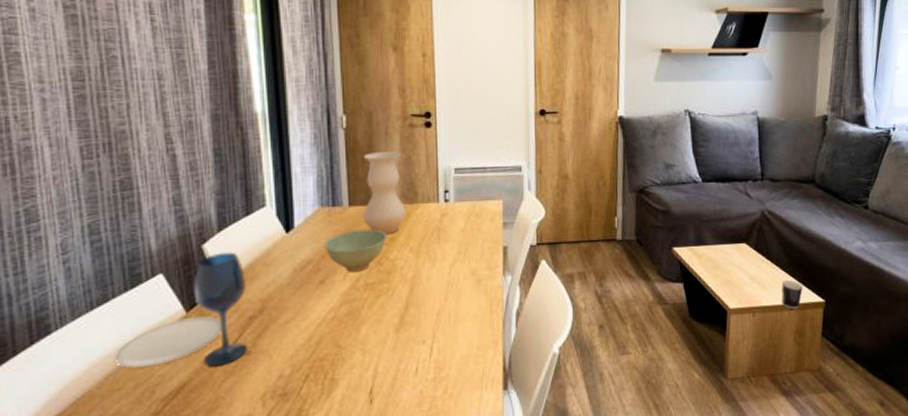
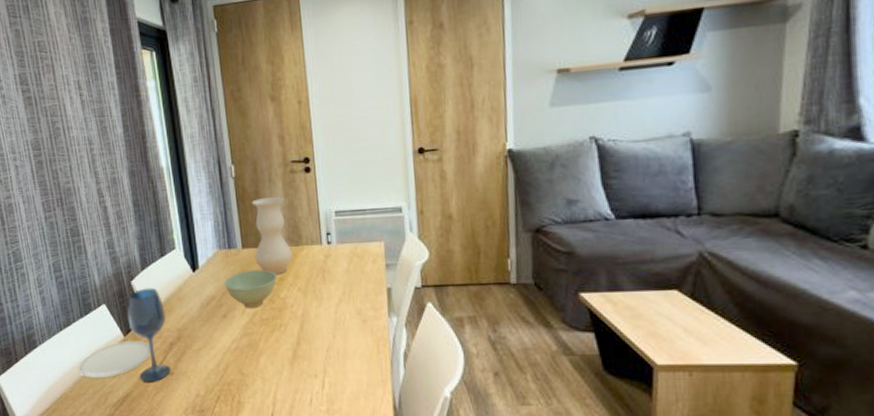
mug: present [781,280,803,310] -> none [730,336,763,372]

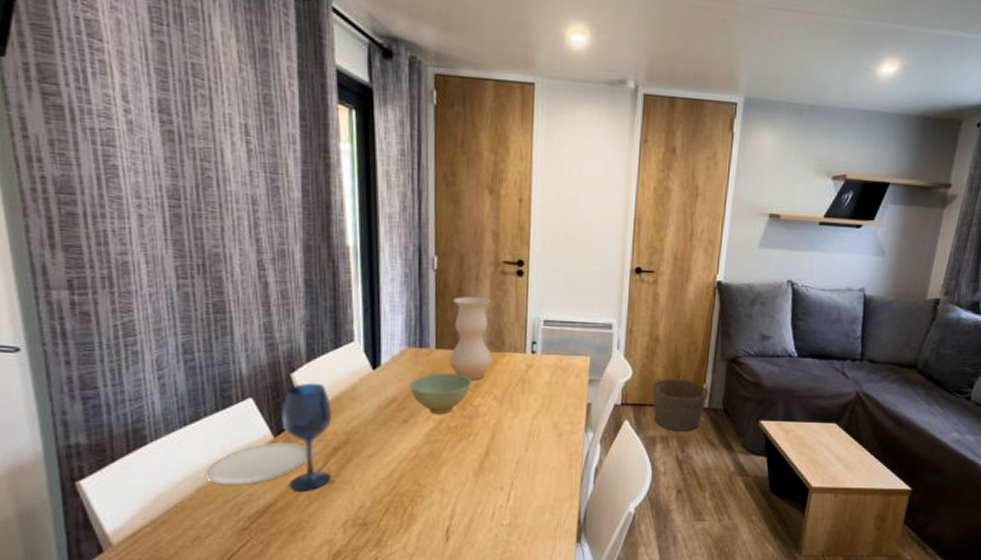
basket: none [452,255,515,310] -> present [652,378,709,431]

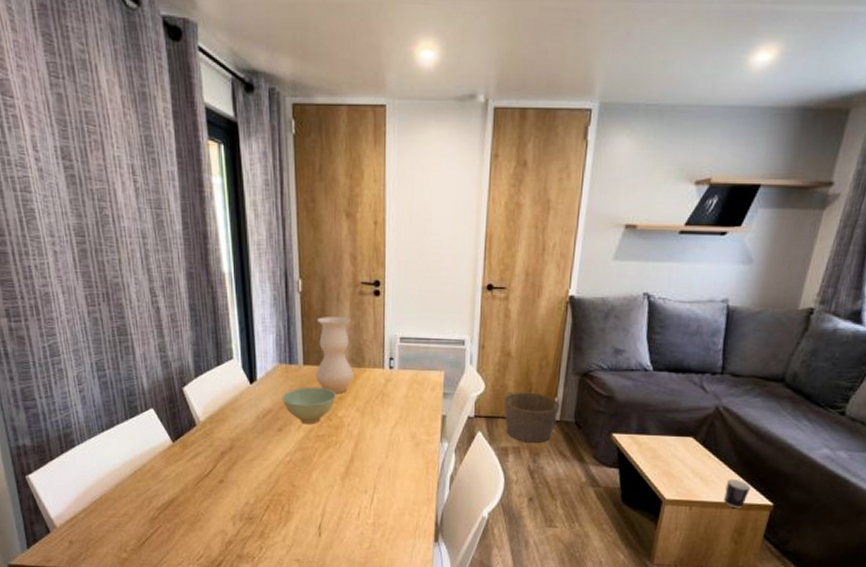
plate: present [206,442,309,486] -> none [122,446,201,483]
wineglass: present [281,383,333,491] -> none [177,395,220,489]
mug: none [867,465,890,495] -> present [724,479,750,509]

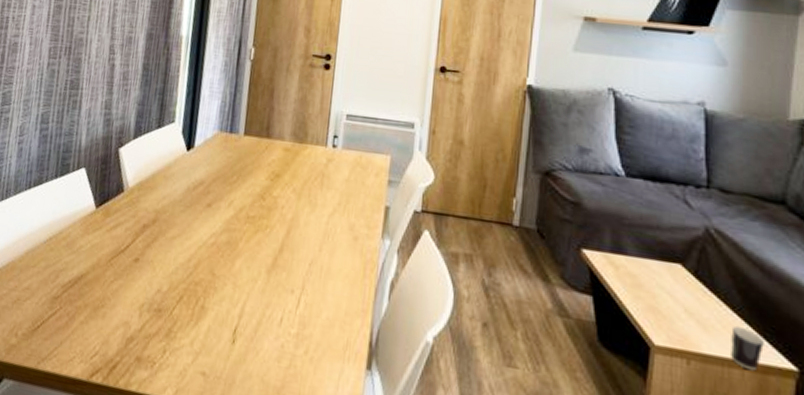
bowl: present [282,387,336,425] -> none [216,159,273,203]
vase: present [315,317,354,394] -> none [254,86,298,171]
basket: present [504,391,561,443] -> none [455,185,520,252]

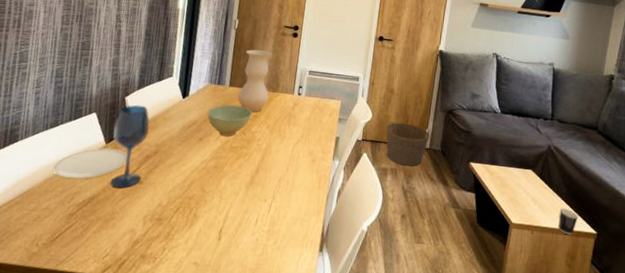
plate: none [36,213,122,253] -> present [53,148,128,180]
wineglass: none [100,158,148,266] -> present [110,105,150,188]
bowl: none [216,159,273,203] -> present [207,105,252,137]
vase: none [254,86,298,171] -> present [237,49,273,113]
basket: none [455,185,520,252] -> present [386,121,430,167]

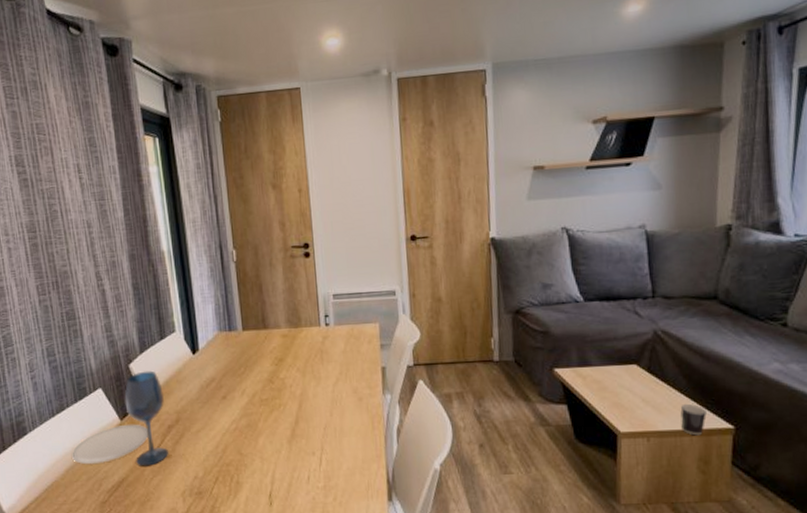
bowl: present [207,105,252,137] -> none [224,351,276,390]
vase: present [237,49,273,113] -> none [252,281,292,356]
basket: present [386,121,430,167] -> none [441,335,498,387]

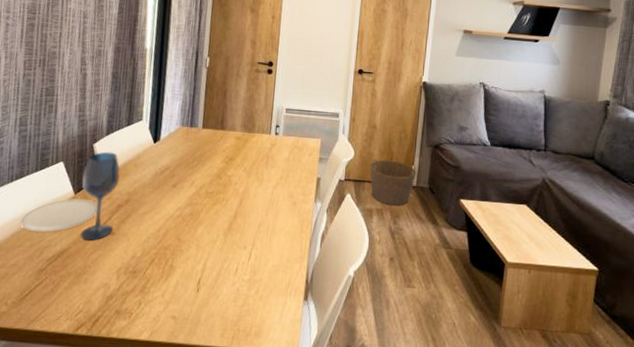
basket: none [441,335,498,387] -> present [370,159,417,206]
mug: present [680,404,707,436] -> none [557,245,577,273]

